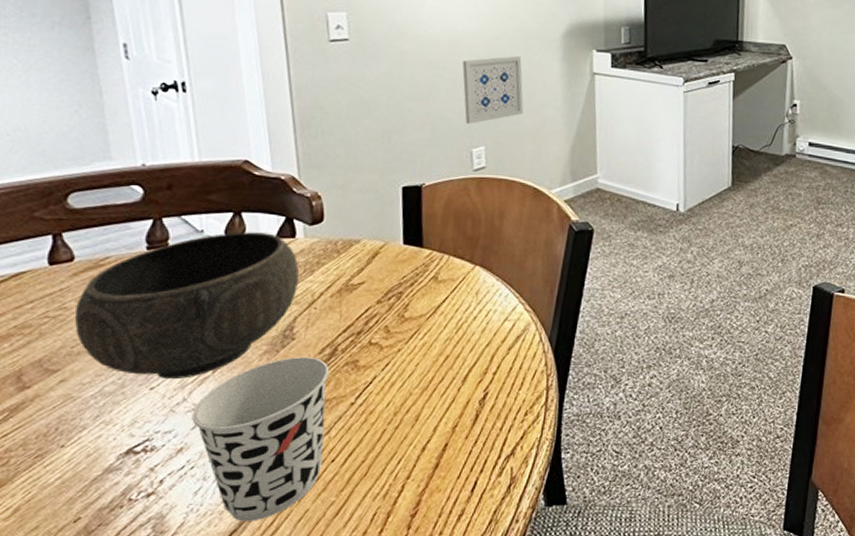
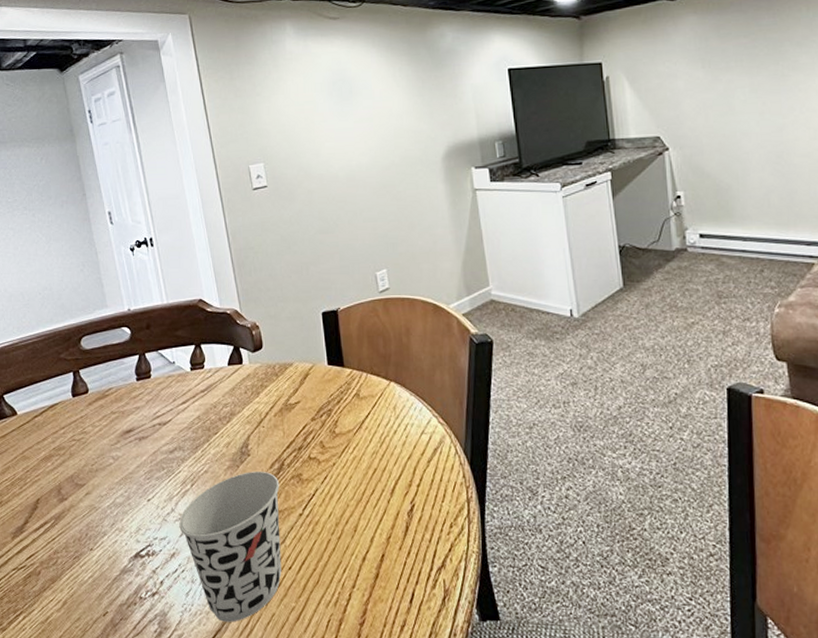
bowl: present [74,231,300,380] -> none [92,361,249,492]
wall art: present [462,56,524,124] -> none [359,182,417,250]

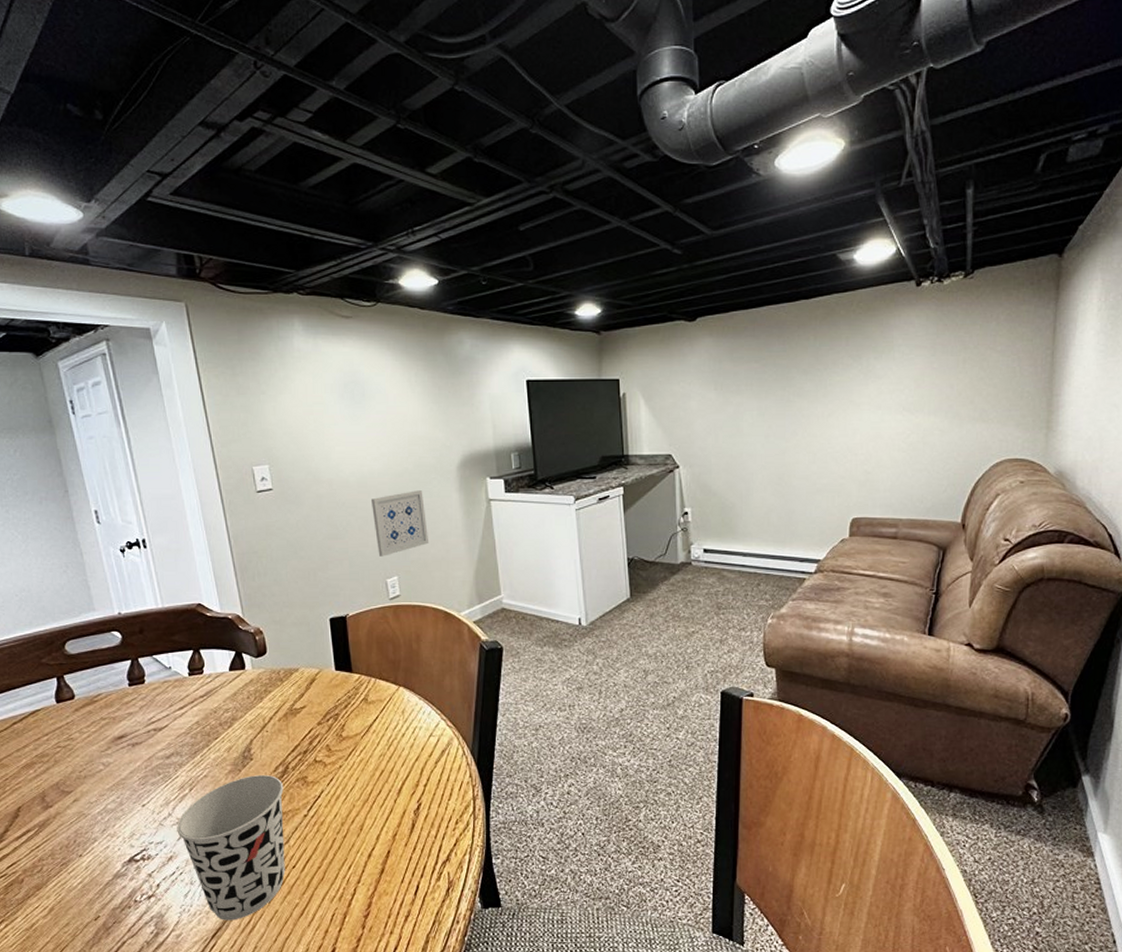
wall art: none [359,182,417,250] -> present [370,490,430,557]

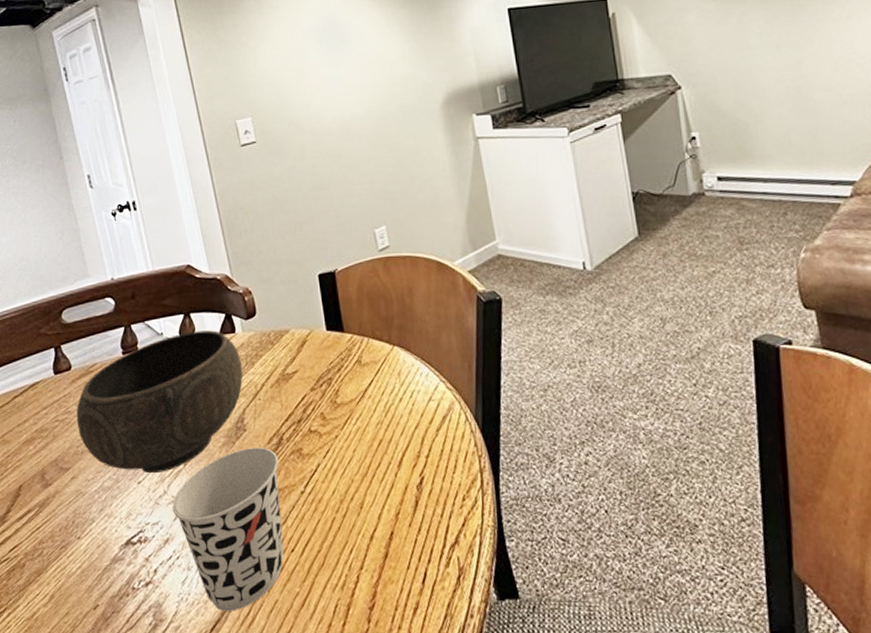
bowl: none [79,666,252,798] -> present [76,330,243,474]
wall art: present [370,490,430,557] -> none [354,133,417,206]

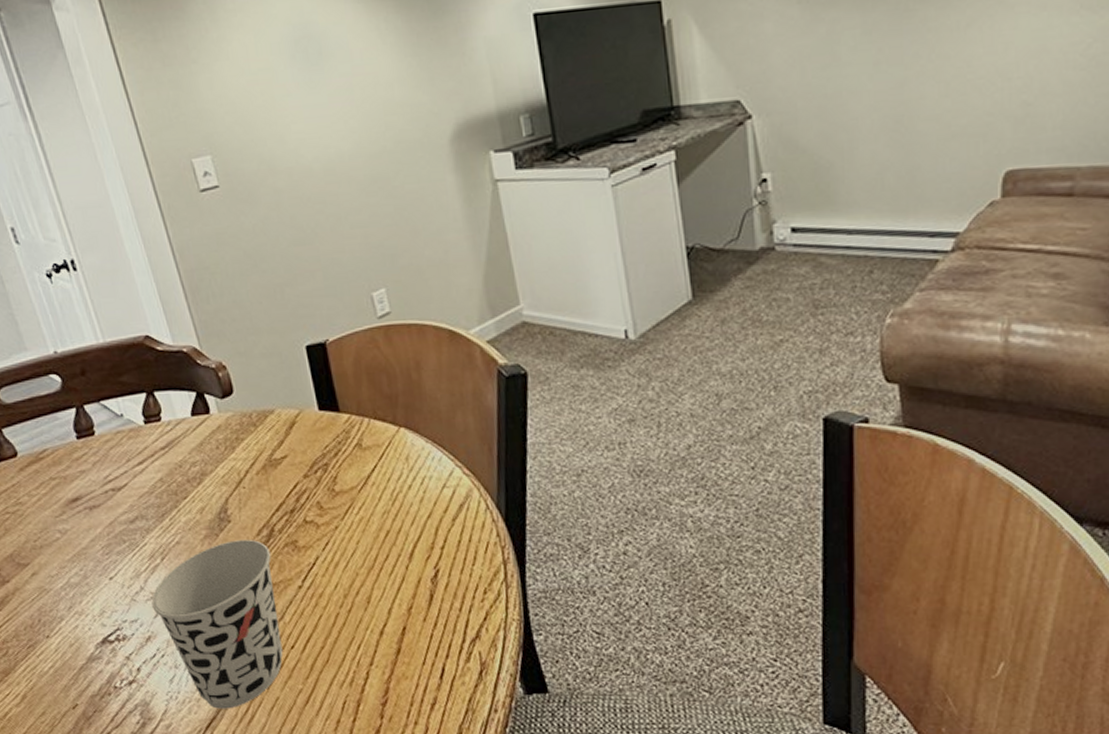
bowl: present [76,330,243,474] -> none [28,411,223,569]

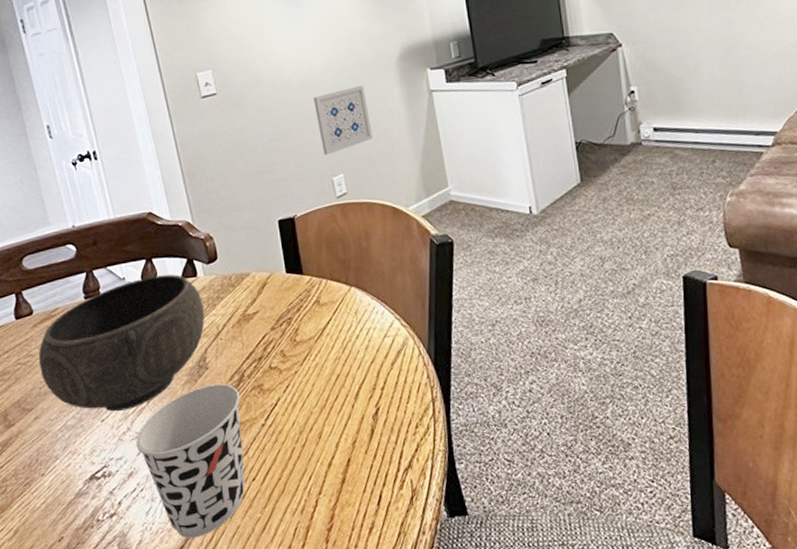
bowl: none [28,411,223,569] -> present [38,274,205,412]
wall art: none [342,174,422,264] -> present [313,86,374,155]

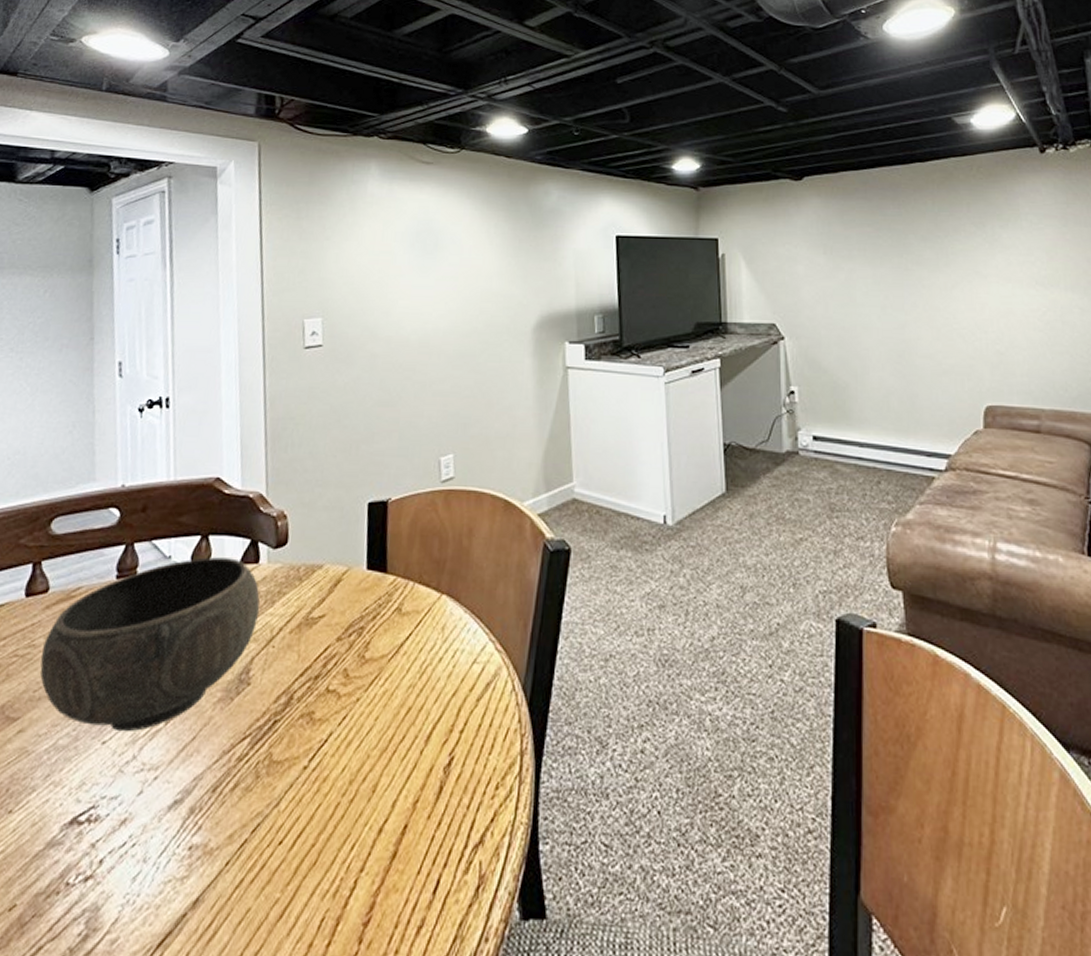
cup: present [136,384,246,538] -> none [139,706,284,921]
wall art: present [313,86,374,155] -> none [431,353,494,430]

